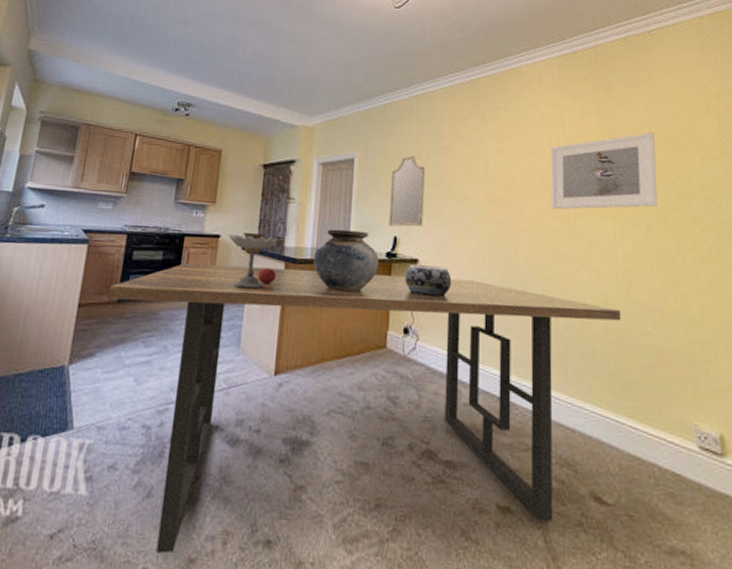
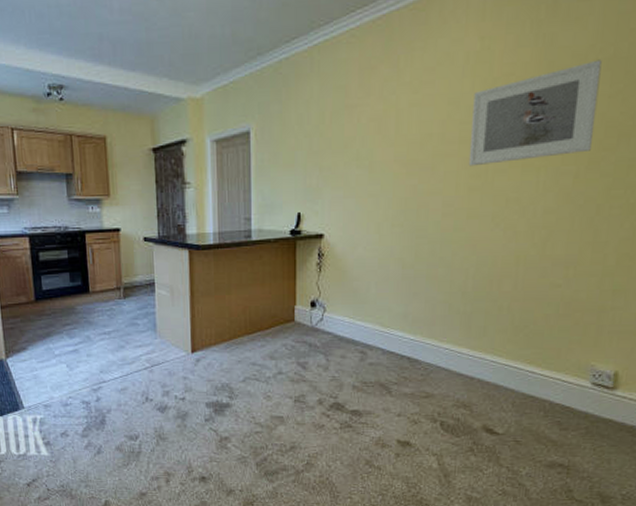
dining table: present [108,262,622,554] -> none [25,250,534,491]
goblet: present [228,233,279,289] -> none [128,224,182,278]
vase: present [313,229,379,293] -> none [217,210,283,274]
home mirror: present [389,155,425,227] -> none [292,120,329,202]
decorative bowl: present [405,265,452,297] -> none [311,239,359,269]

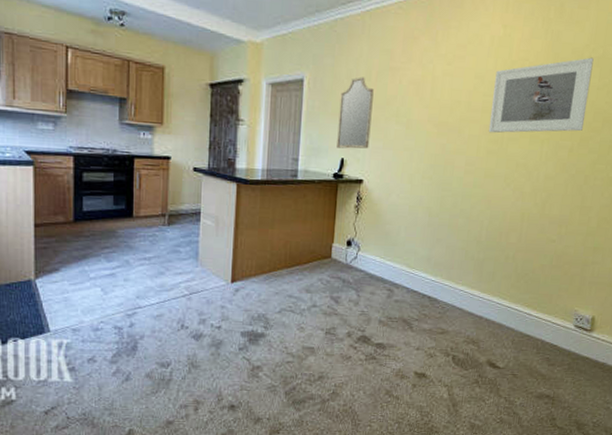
home mirror: none [292,120,329,202] -> present [337,76,374,149]

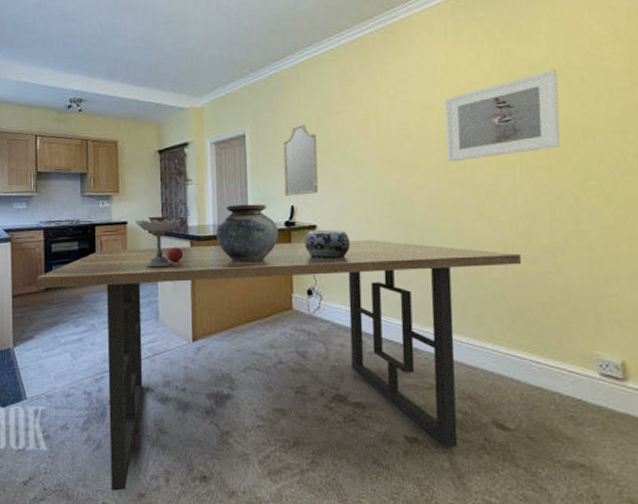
dining table: none [64,183,535,419] -> present [36,240,522,491]
goblet: none [179,155,230,208] -> present [134,217,184,268]
vase: none [264,151,326,211] -> present [216,204,278,263]
decorative bowl: none [350,185,393,213] -> present [305,230,351,258]

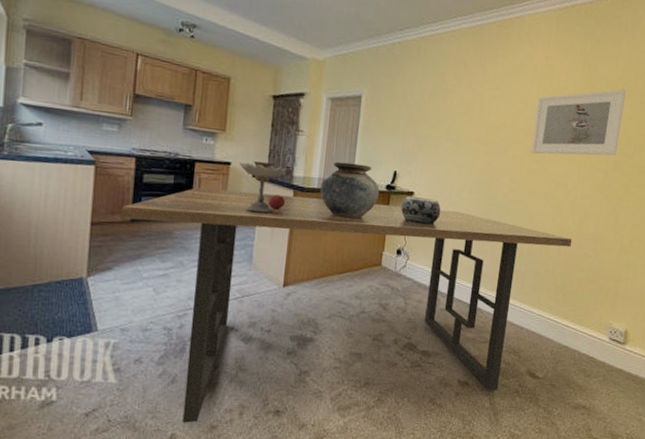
home mirror: present [283,124,319,196] -> none [390,96,427,163]

